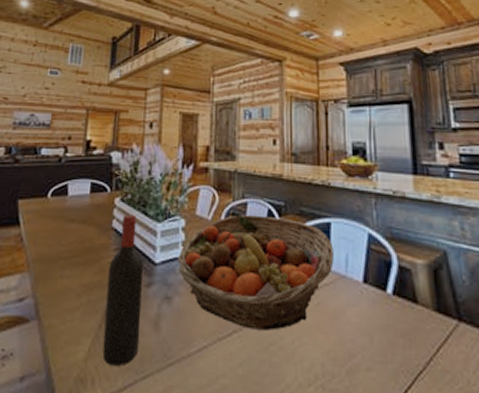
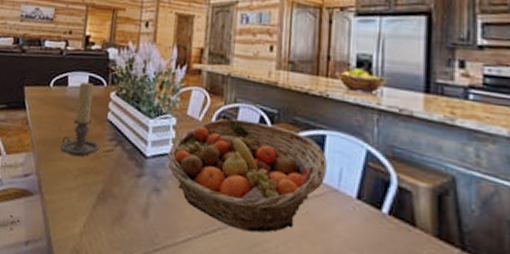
candle holder: none [59,189,105,272] -> present [59,82,100,157]
wine bottle: present [102,214,144,366] -> none [95,108,136,245]

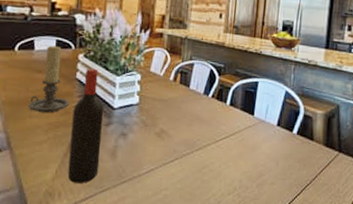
wine bottle: none [95,108,136,245] -> present [67,68,104,183]
fruit basket: present [167,118,327,233] -> none [133,72,258,158]

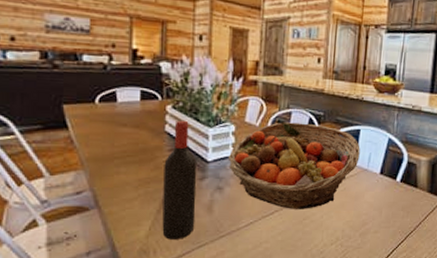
candle holder: present [28,45,70,113] -> none [114,96,160,169]
fruit basket: none [133,72,258,158] -> present [228,122,360,209]

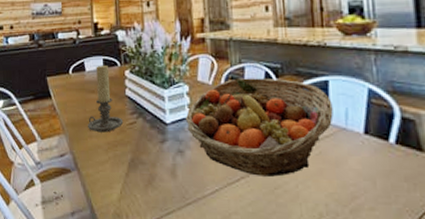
candle holder: none [114,96,160,169] -> present [87,65,124,133]
wine bottle: present [162,120,198,240] -> none [128,83,161,205]

